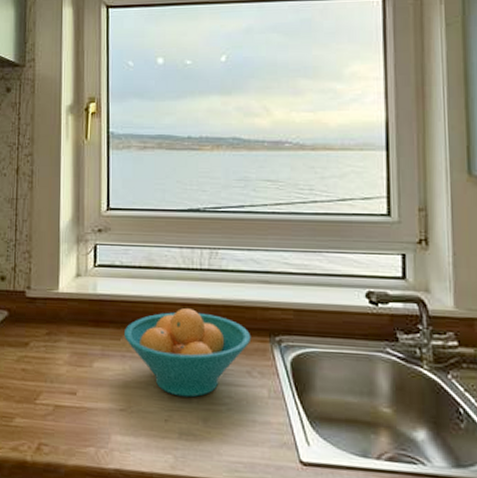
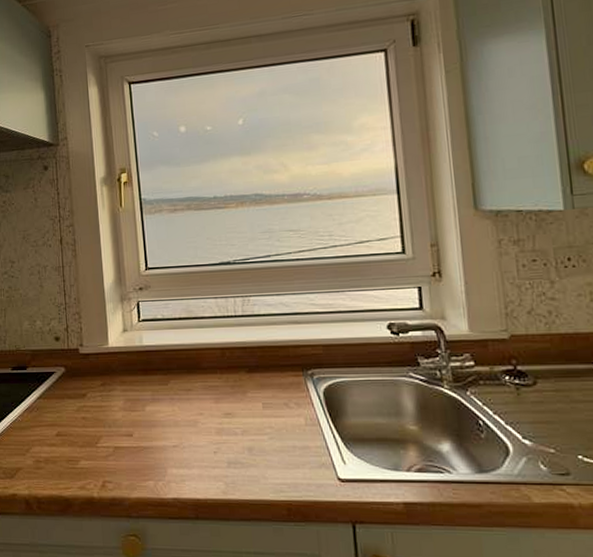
fruit bowl: present [123,307,251,398] -> none [170,351,286,430]

